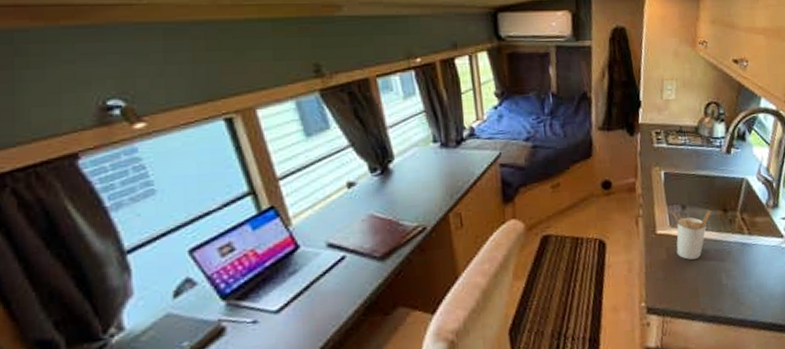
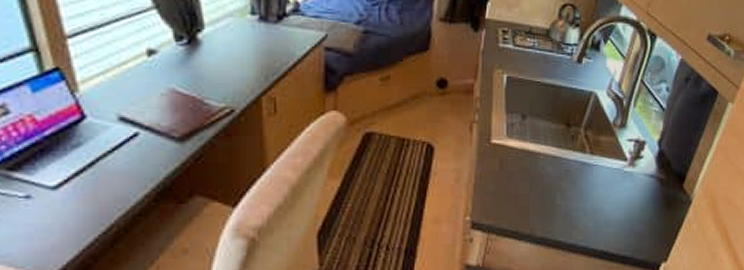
utensil holder: present [672,210,712,260] -> none [510,122,554,175]

